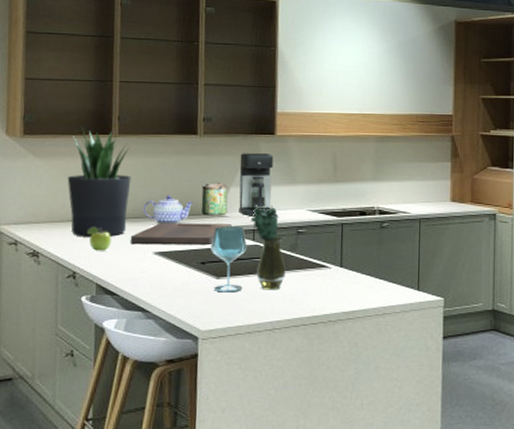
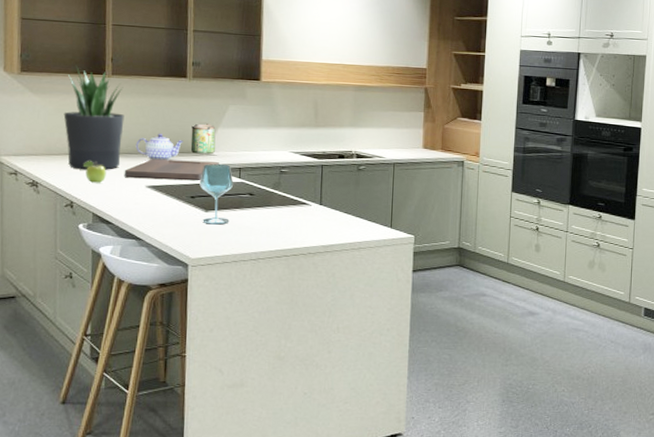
coffee maker: present [239,153,274,217] -> none [226,97,259,156]
vase: present [250,203,286,290] -> none [236,143,269,224]

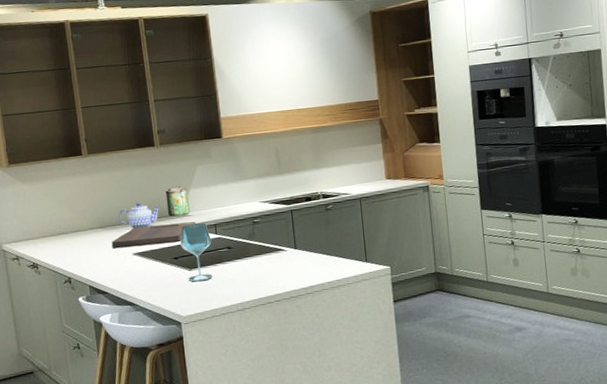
planter: present [63,65,125,170] -> none [50,150,107,247]
fruit: present [84,161,106,184] -> none [75,237,96,259]

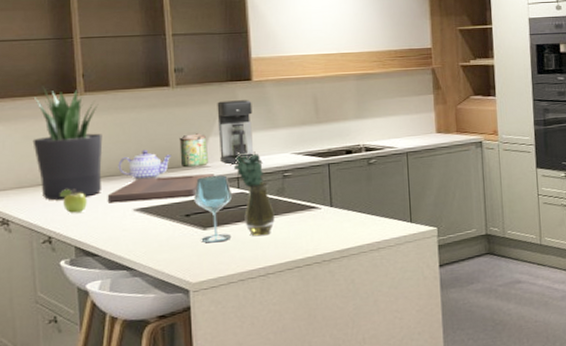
planter: none [50,150,107,247] -> present [32,86,103,200]
fruit: none [75,237,96,259] -> present [60,189,87,214]
coffee maker: none [194,155,228,214] -> present [217,100,254,165]
vase: none [211,200,248,276] -> present [233,150,275,237]

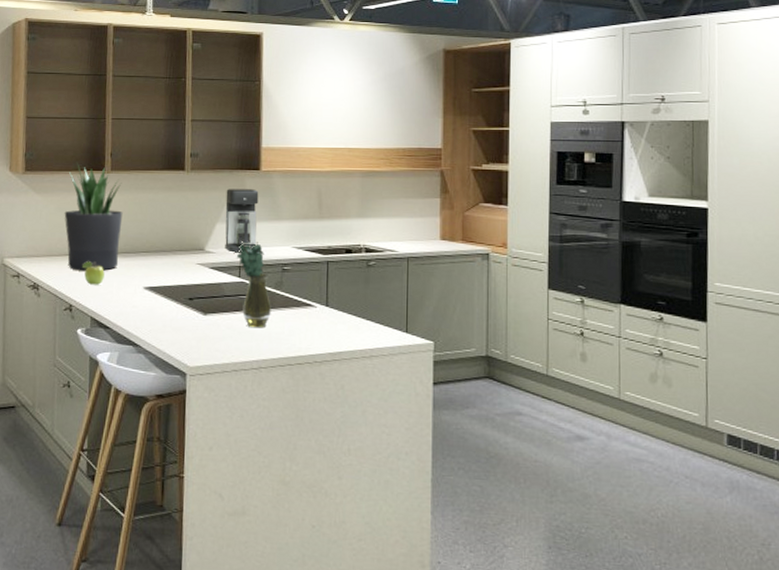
cutting board: present [107,174,214,202] -> none [122,258,218,280]
teapot: present [118,149,172,180] -> none [133,230,181,260]
canister: present [179,132,209,168] -> none [188,217,215,252]
wine glass: present [194,175,233,243] -> none [198,262,234,329]

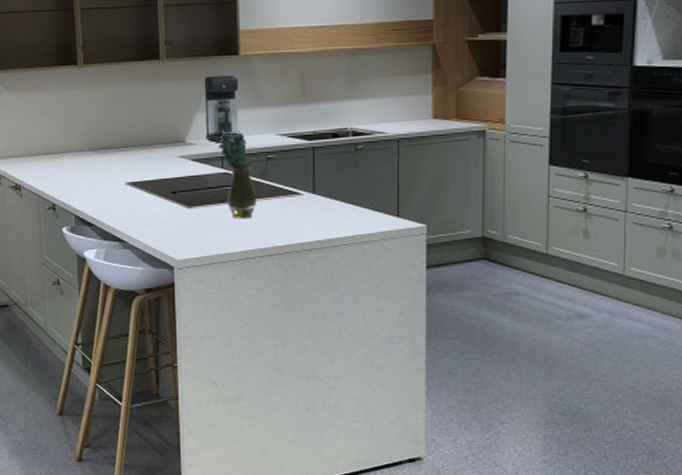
planter: present [64,162,123,271] -> none [40,57,99,169]
fruit: present [83,261,105,286] -> none [63,159,85,184]

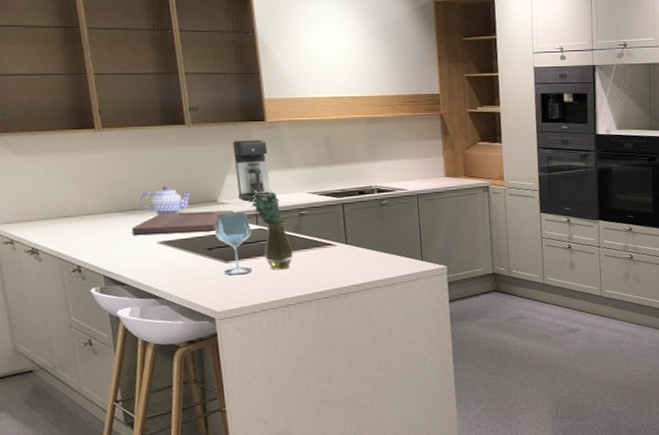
cutting board: none [102,152,200,174] -> present [131,210,233,235]
teapot: none [112,124,160,154] -> present [140,185,191,215]
wine glass: none [180,154,217,222] -> present [215,212,253,276]

